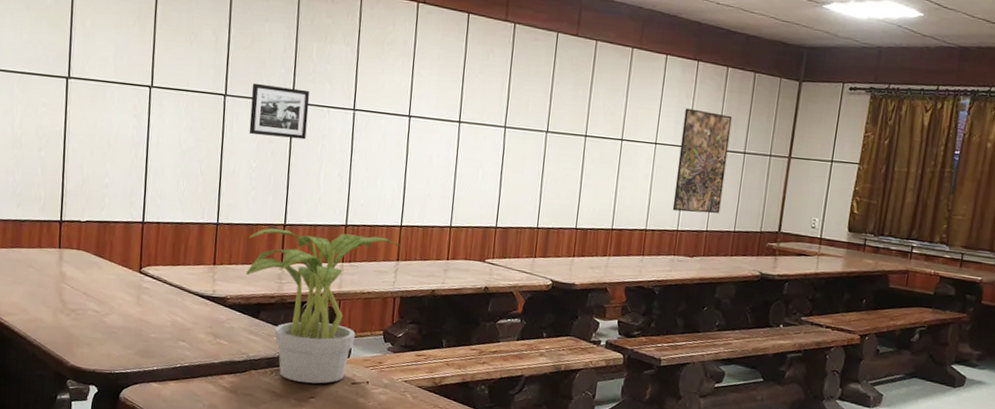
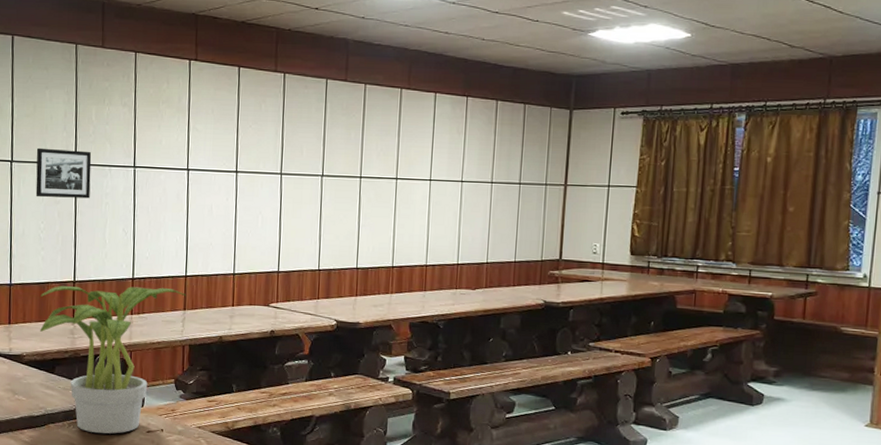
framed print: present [672,108,733,214] -> none [451,143,505,246]

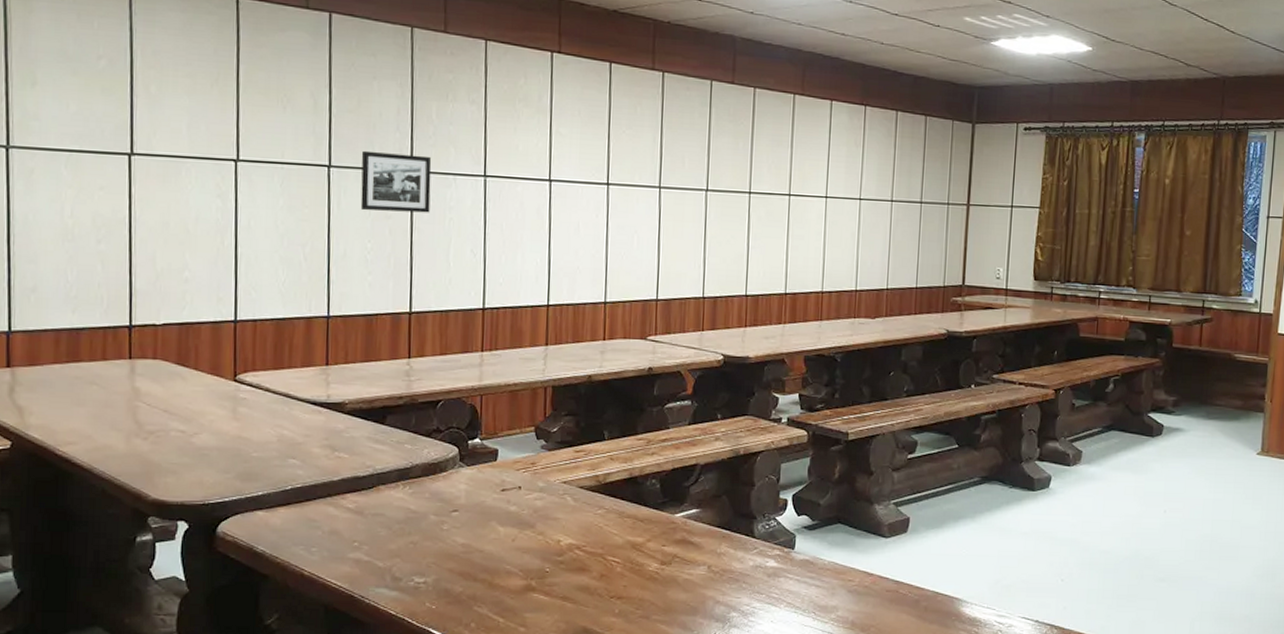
potted plant: present [40,286,187,434] -> none [367,318,549,494]

